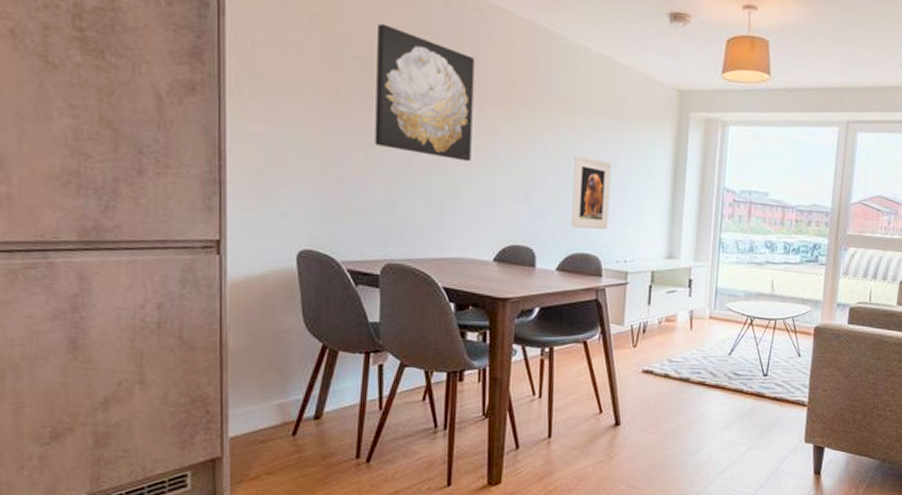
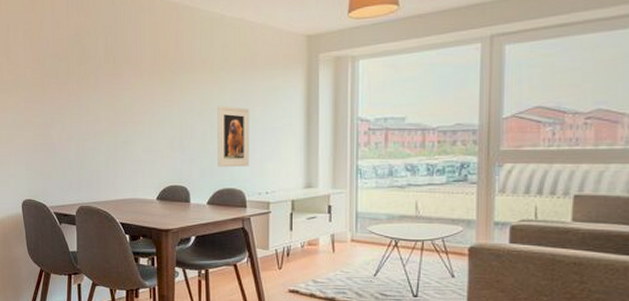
wall art: present [375,23,475,162] -> none [67,27,136,122]

